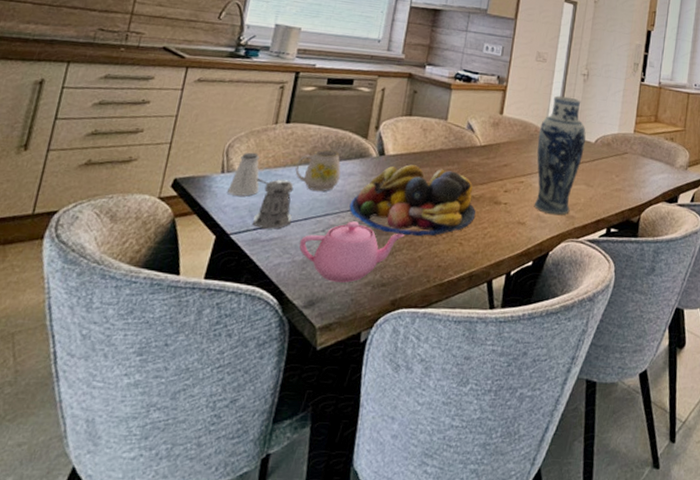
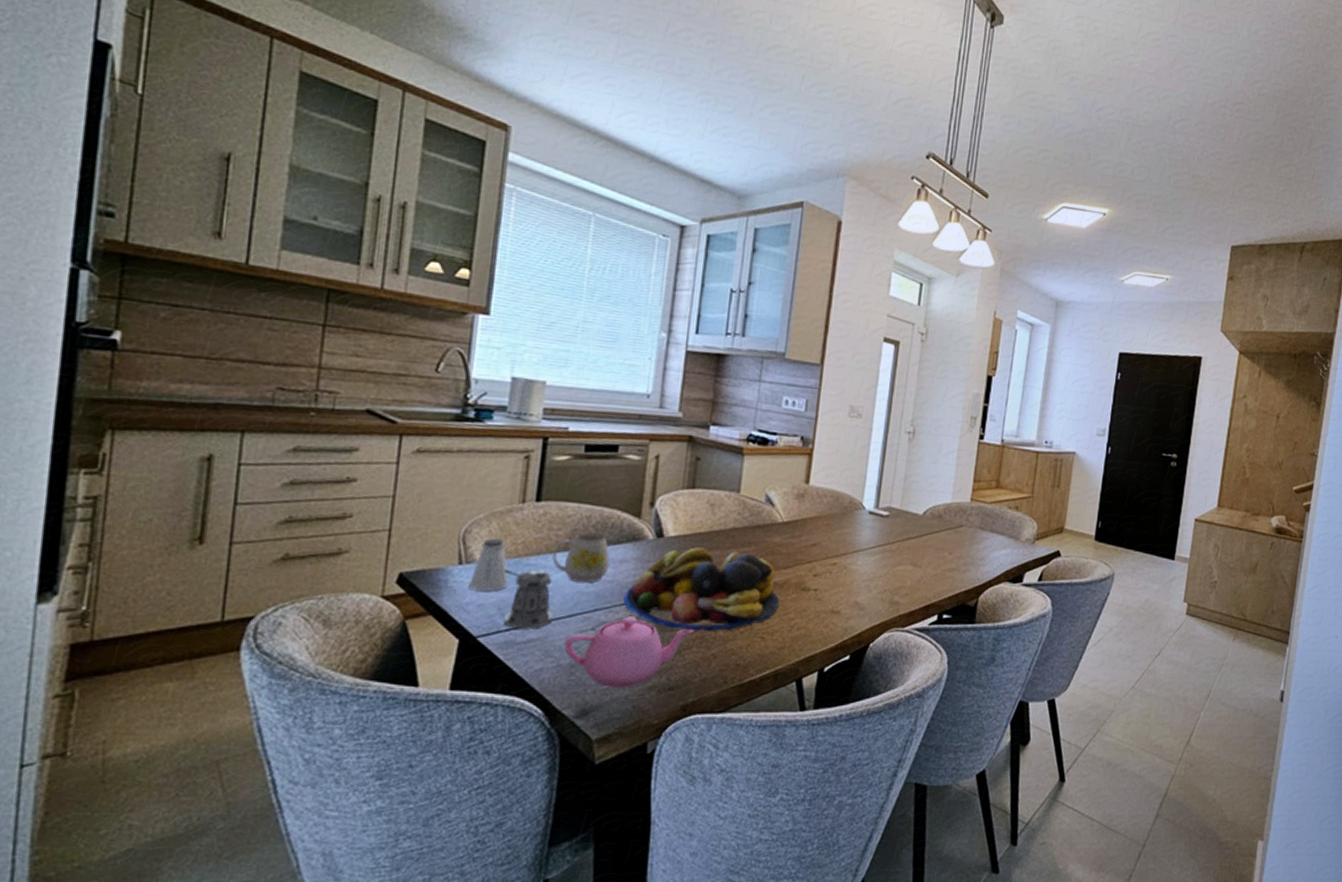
vase: present [534,95,586,216] -> none [850,459,912,602]

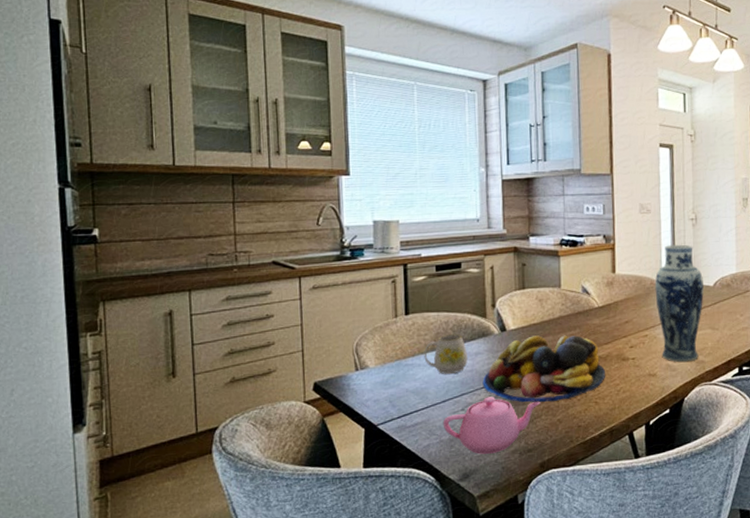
saltshaker: present [469,538,509,592] -> none [365,347,394,390]
pepper shaker: present [504,569,553,629] -> none [390,368,432,416]
vase: none [850,459,912,602] -> present [655,244,704,363]

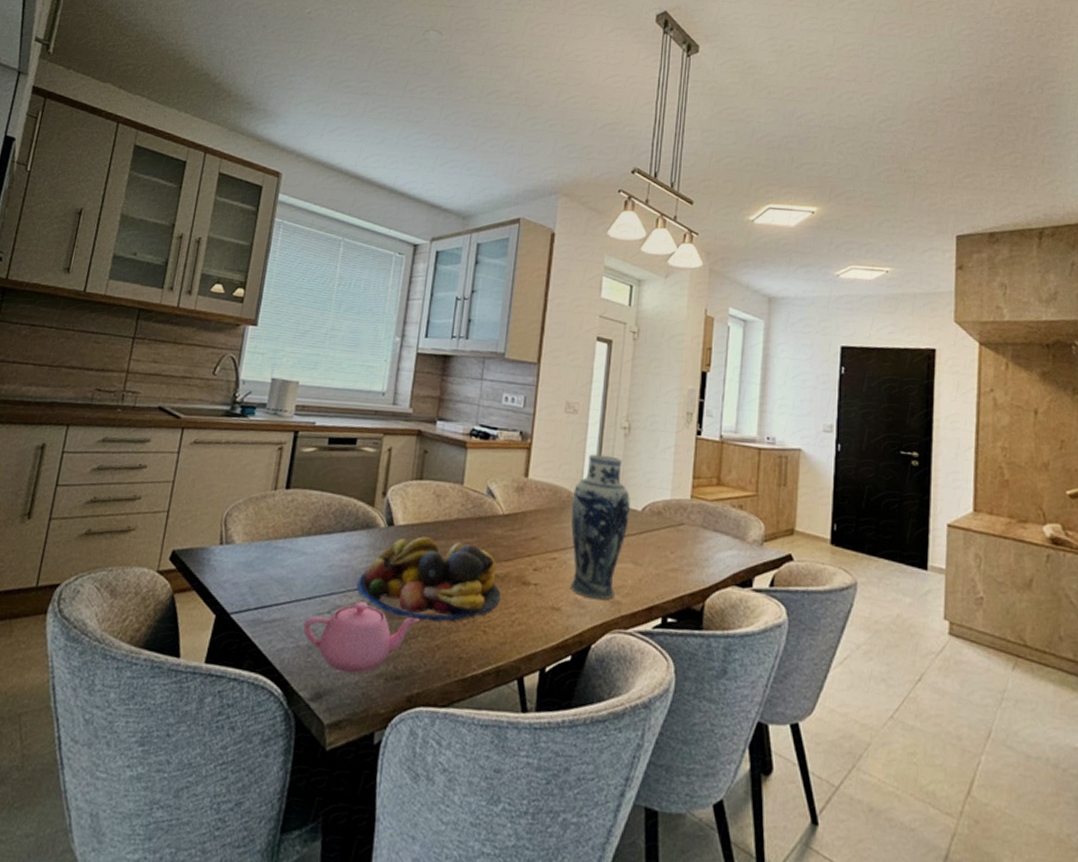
mug: present [424,334,468,374] -> none [297,519,346,567]

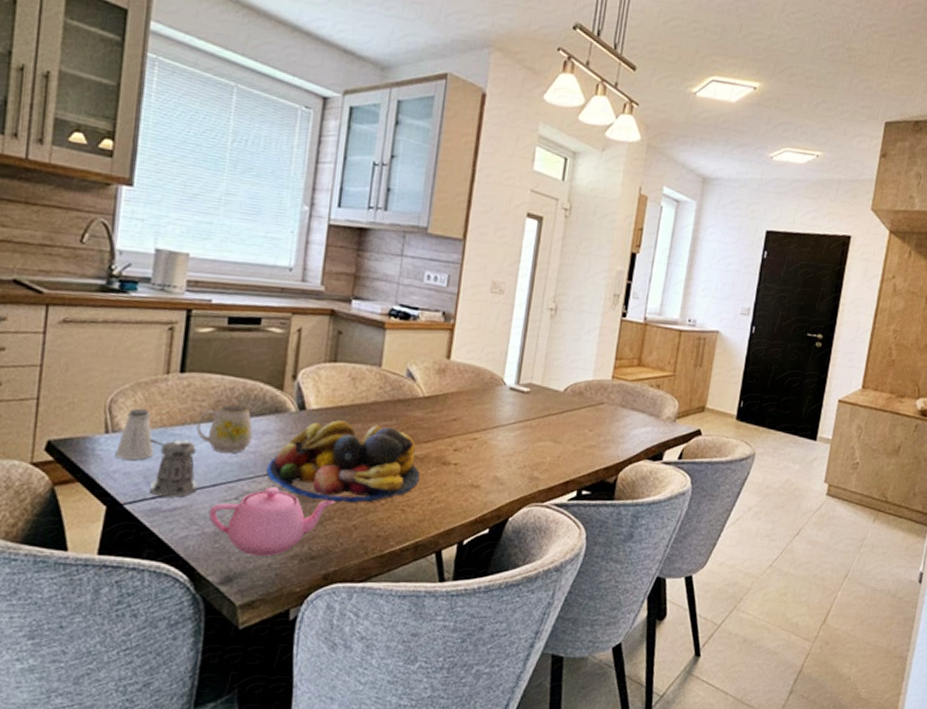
saltshaker: none [227,521,260,571] -> present [115,408,154,460]
pepper shaker: none [254,550,296,609] -> present [150,438,198,498]
mug: none [297,519,346,567] -> present [196,404,253,453]
vase: present [570,454,630,601] -> none [490,335,553,477]

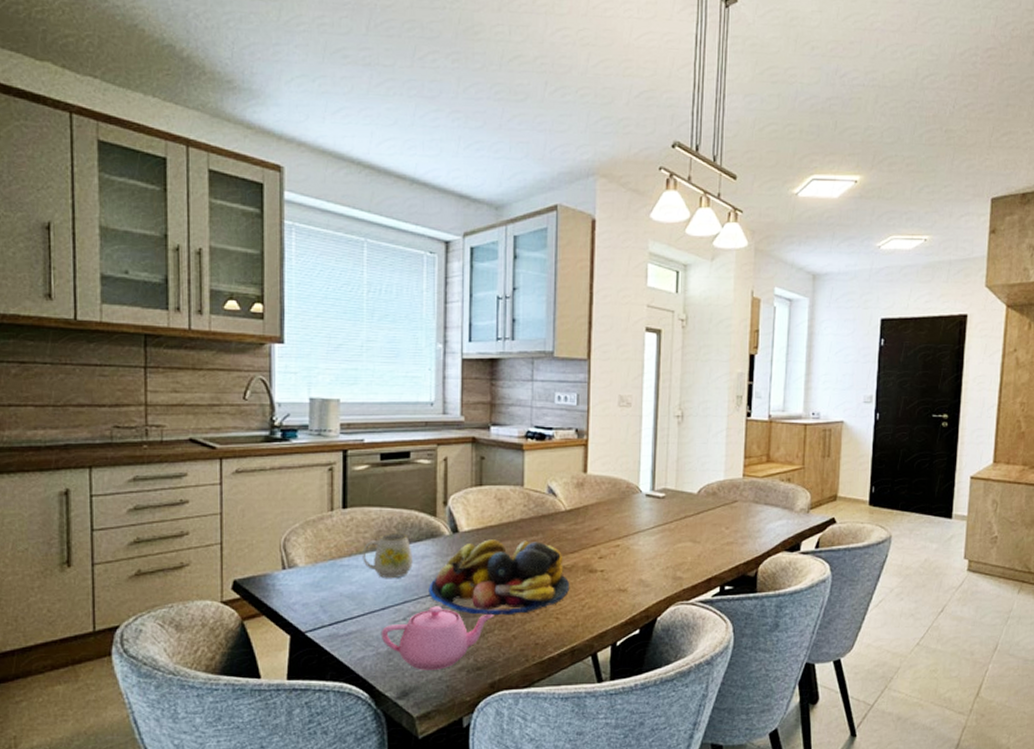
saltshaker: present [115,408,154,460] -> none [293,544,327,592]
pepper shaker: present [150,438,198,498] -> none [322,570,369,623]

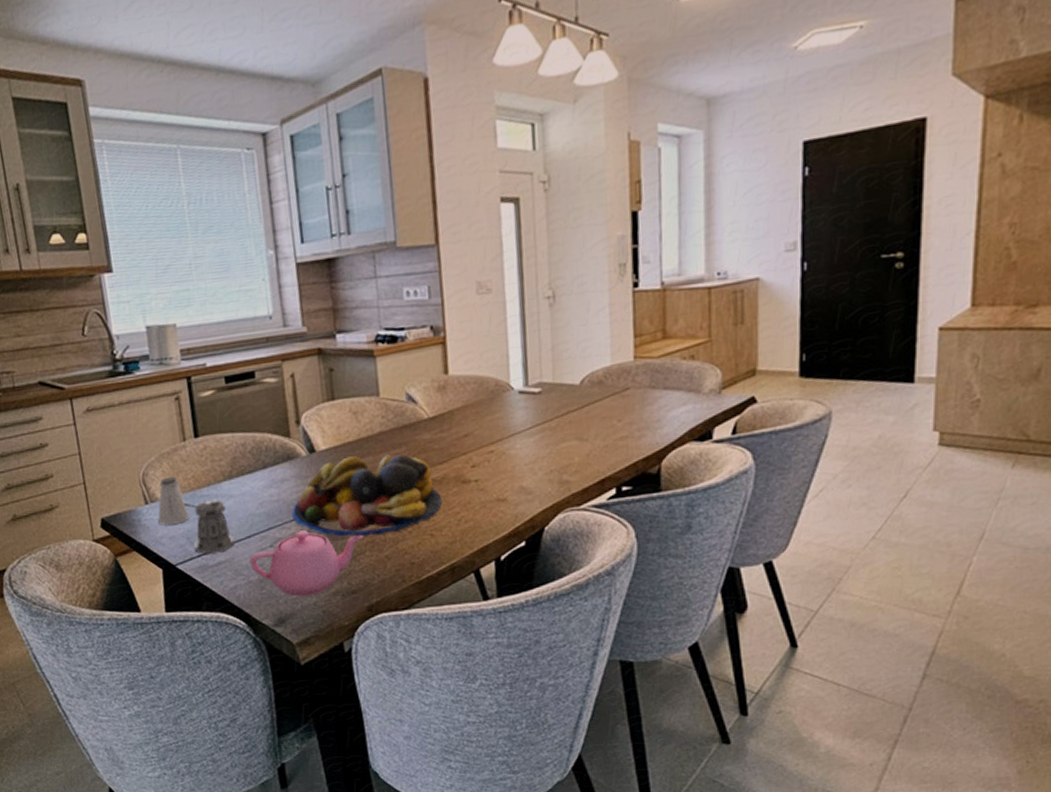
saltshaker: none [293,544,327,592] -> present [158,476,190,525]
pepper shaker: none [322,570,369,623] -> present [184,499,235,554]
mug: present [362,533,413,578] -> none [220,458,273,506]

